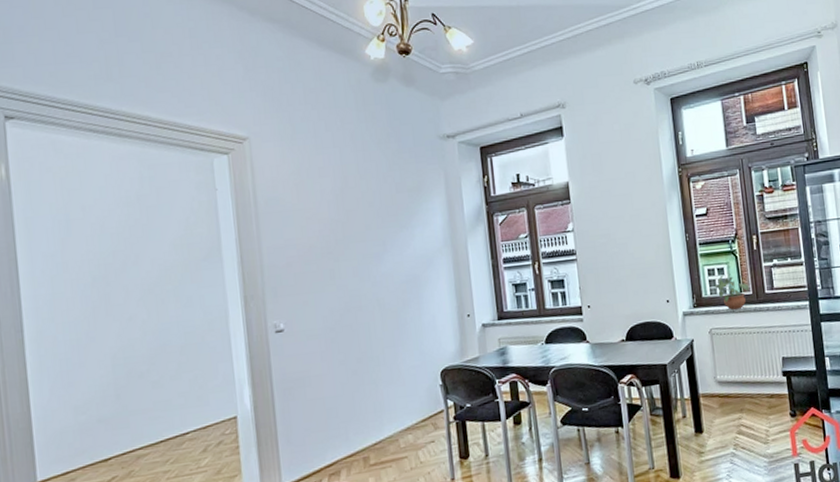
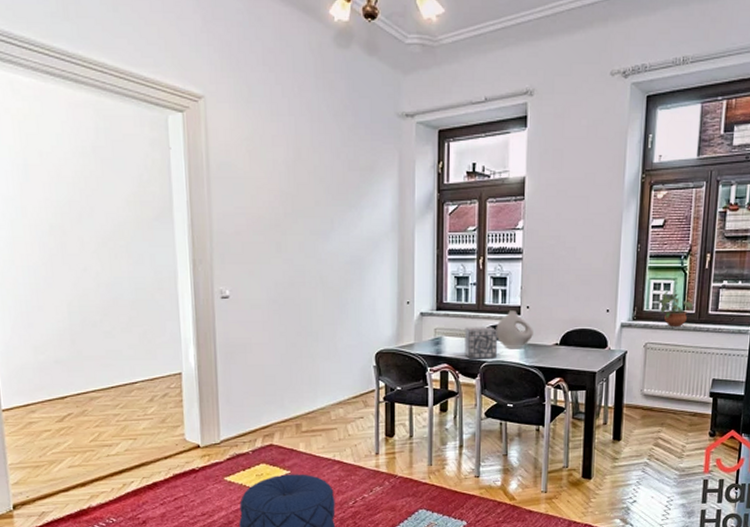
decorative box: none [529,330,566,366] -> present [464,327,498,359]
vase: none [559,311,598,351] -> present [496,310,533,349]

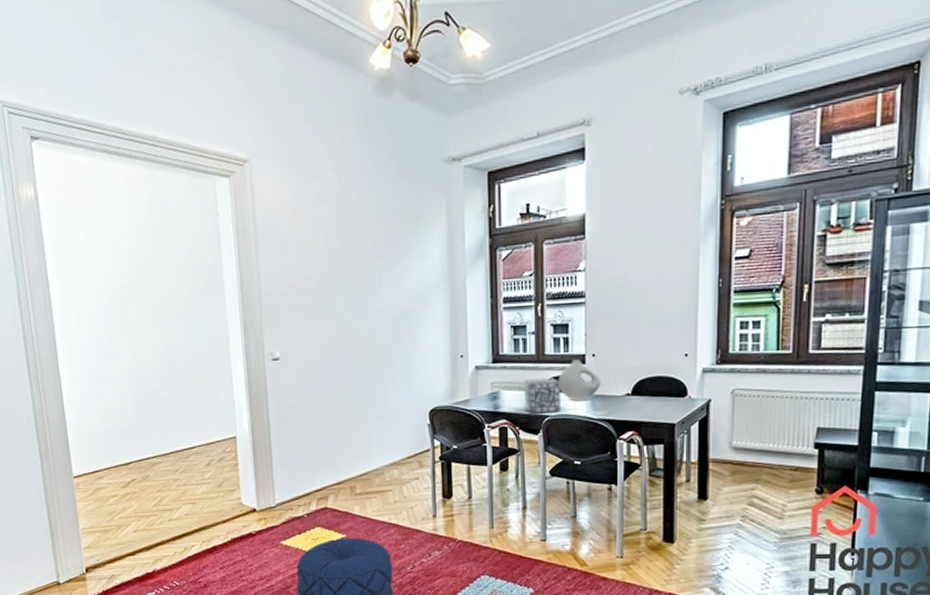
potted plant: present [658,290,693,328] -> none [746,329,789,371]

